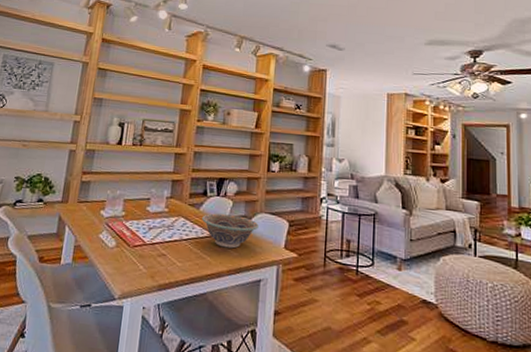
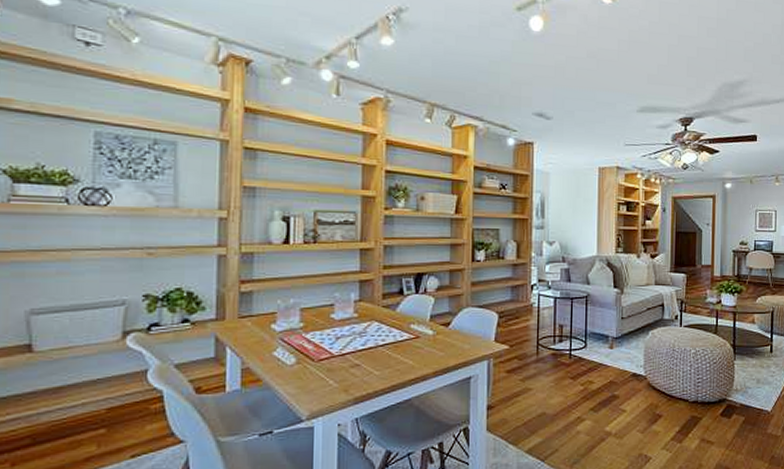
decorative bowl: present [202,213,259,249] -> none [400,313,465,349]

